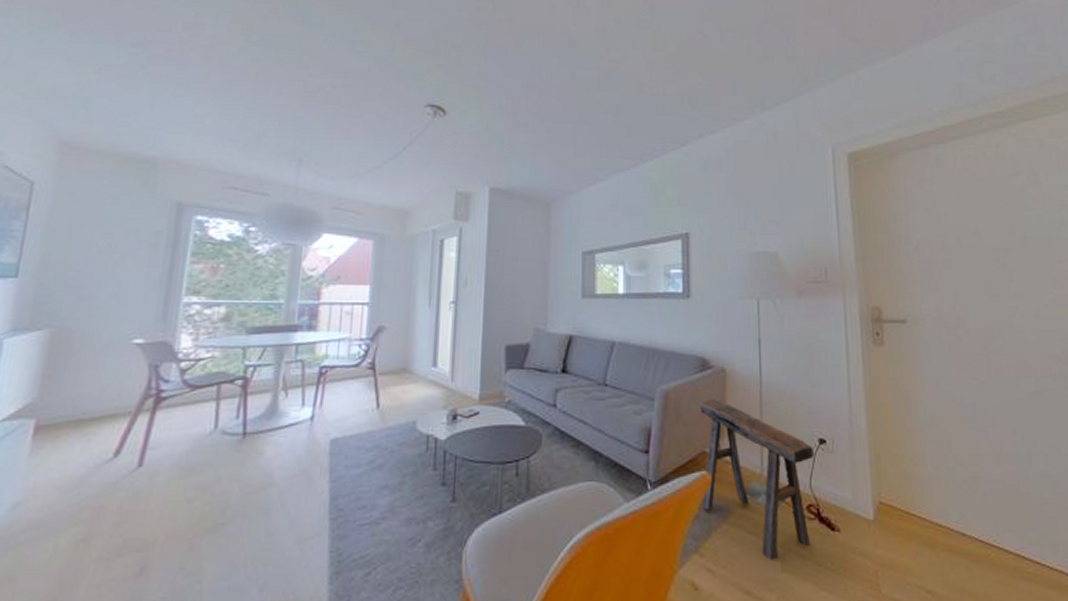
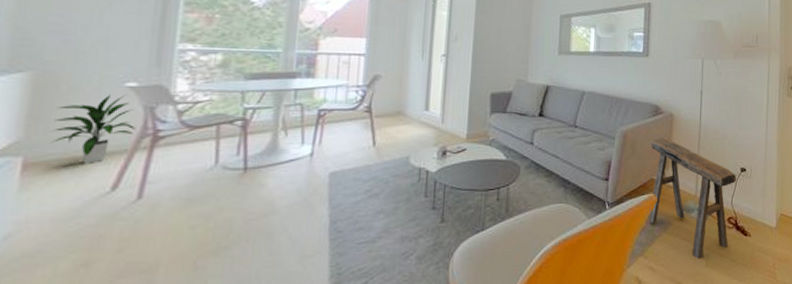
indoor plant: none [62,353,140,428] -> present [51,95,136,165]

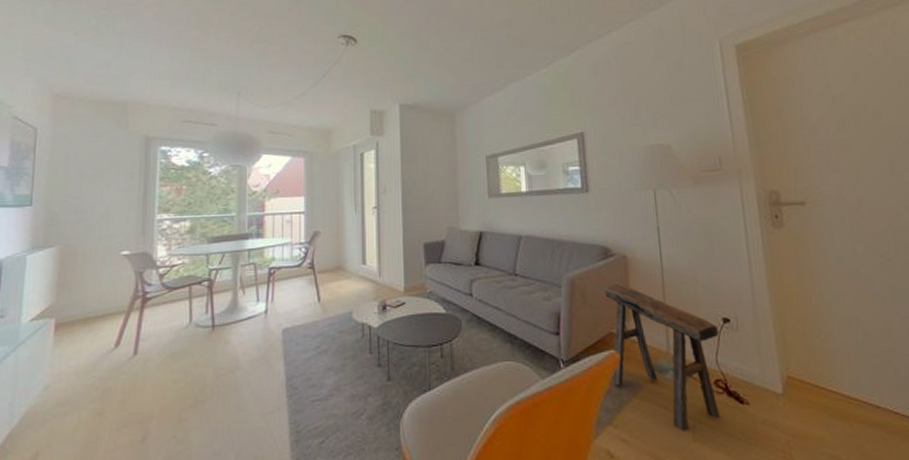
indoor plant: present [51,95,136,165] -> none [72,262,130,325]

